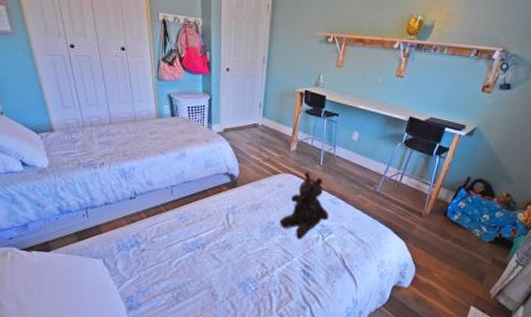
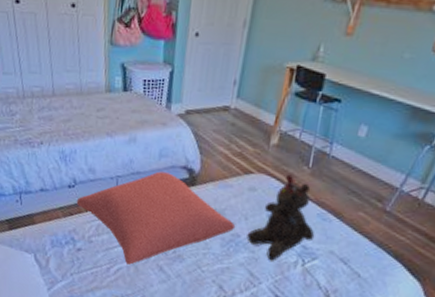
cushion: none [138,179,270,257] -> present [76,171,236,265]

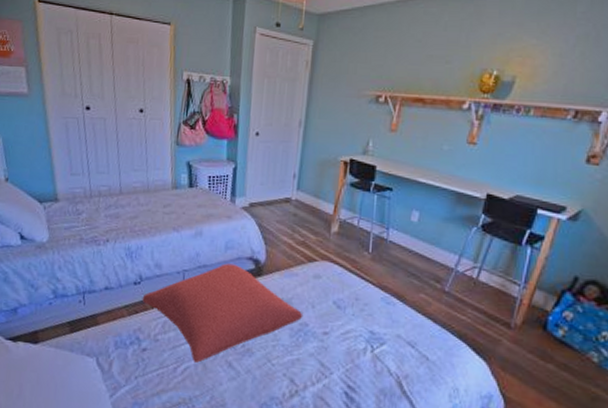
teddy bear: present [247,174,315,261] -> none [315,260,381,349]

